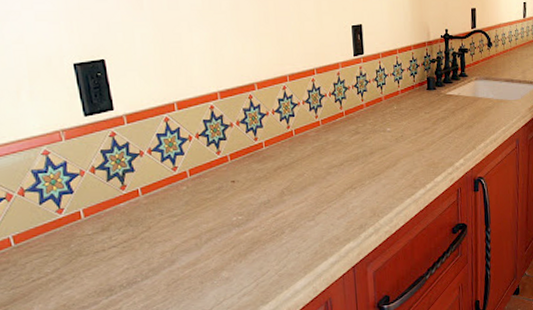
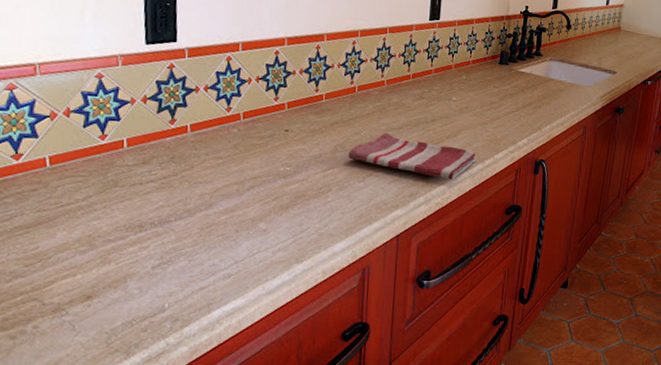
dish towel: none [295,170,417,208] -> present [348,132,476,180]

